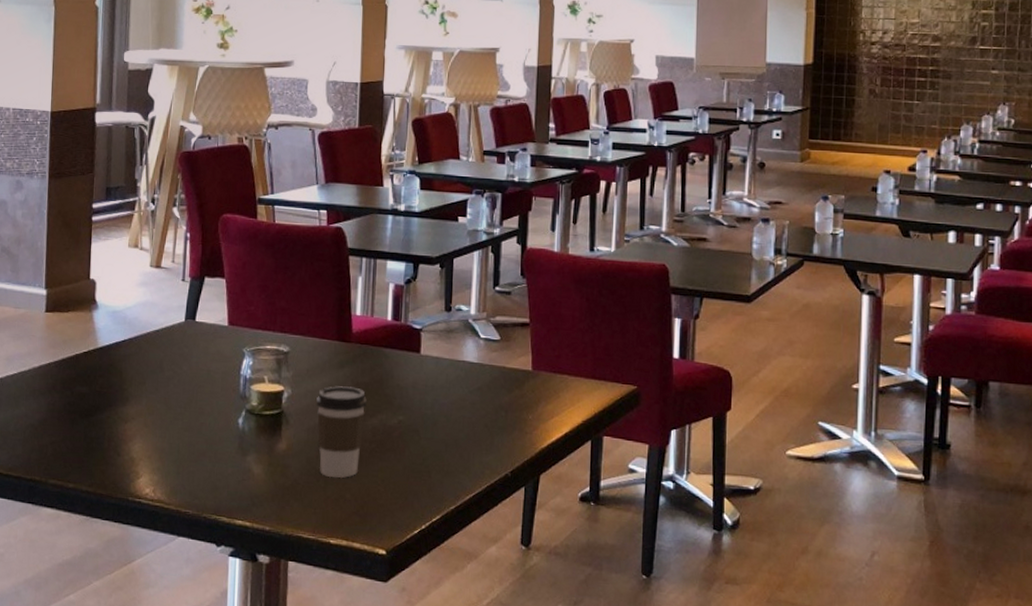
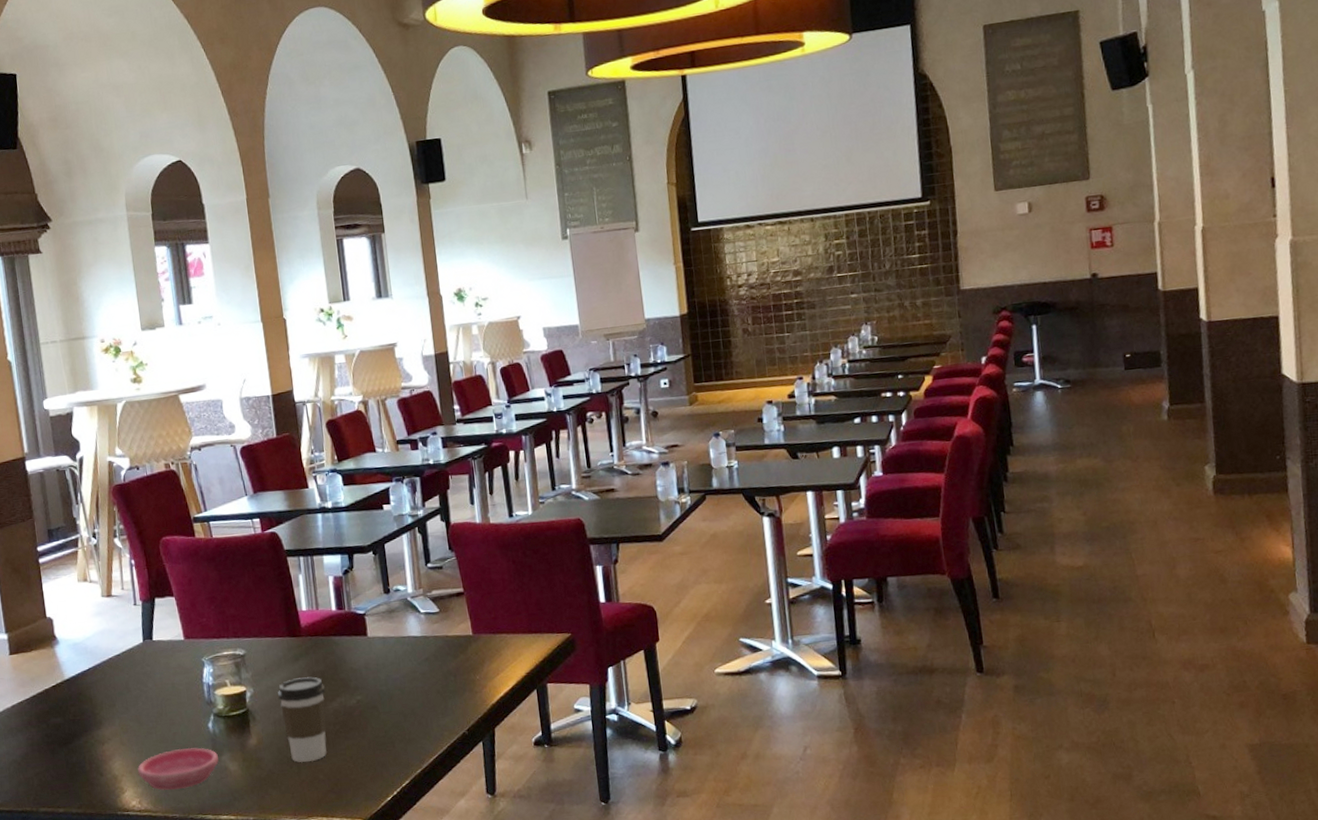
saucer: none [157,441,243,484] -> present [138,747,219,790]

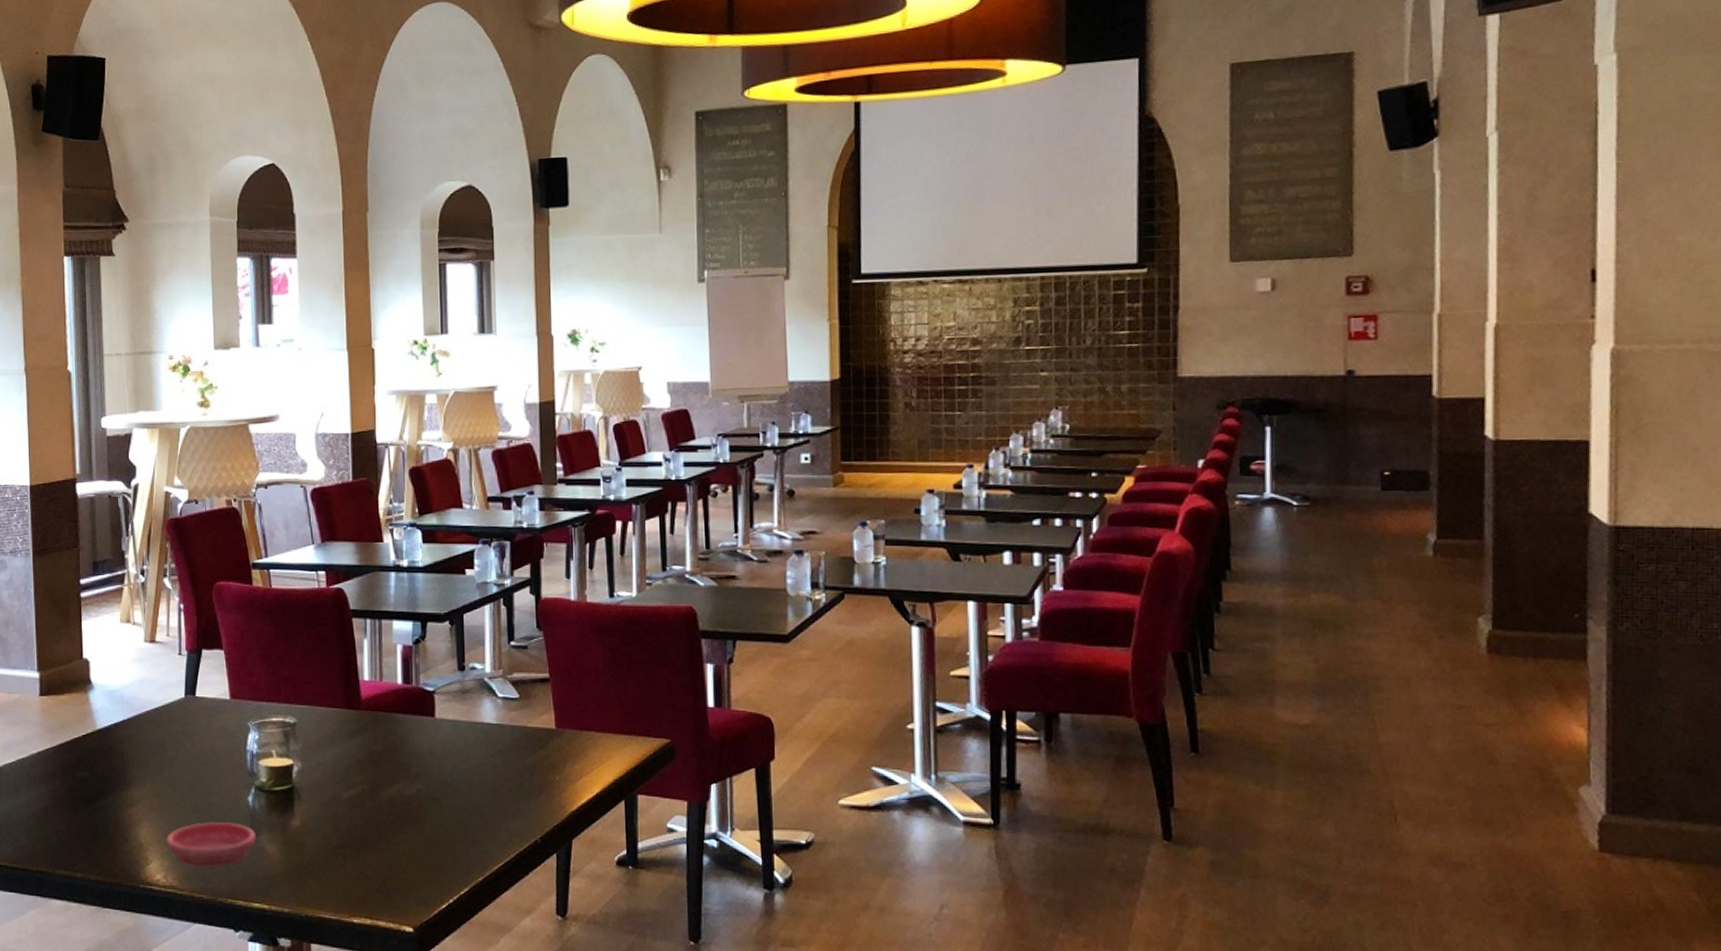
coffee cup: present [278,676,327,762] -> none [328,756,382,853]

